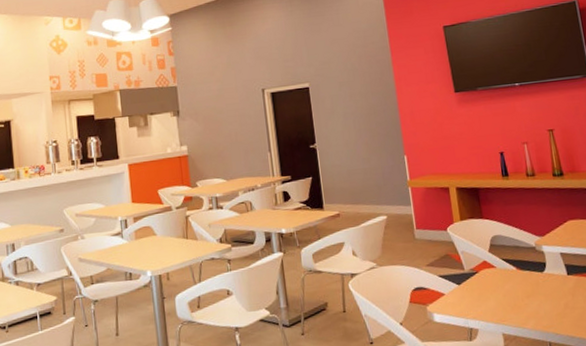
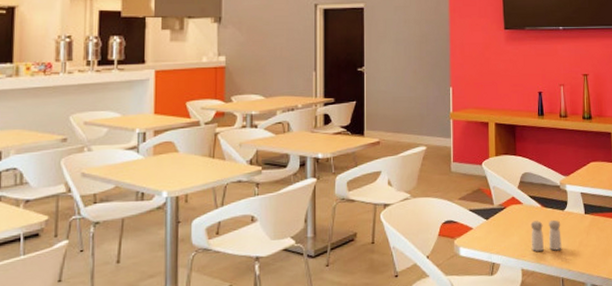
salt and pepper shaker: none [507,282,545,316] -> present [530,219,562,252]

